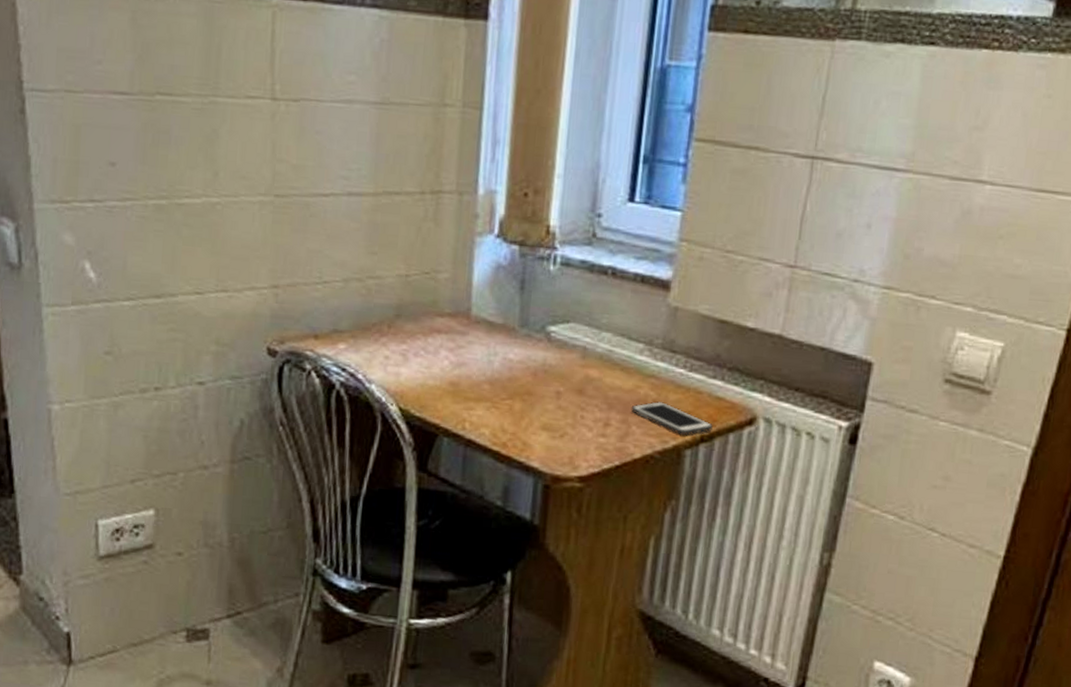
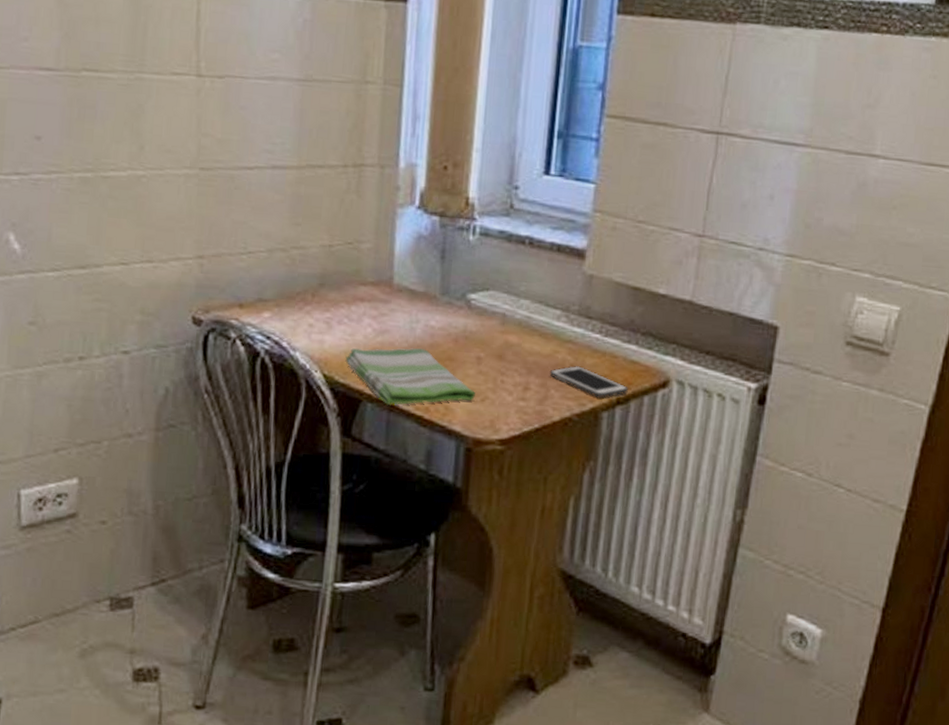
dish towel: none [421,380,554,440] -> present [345,347,475,405]

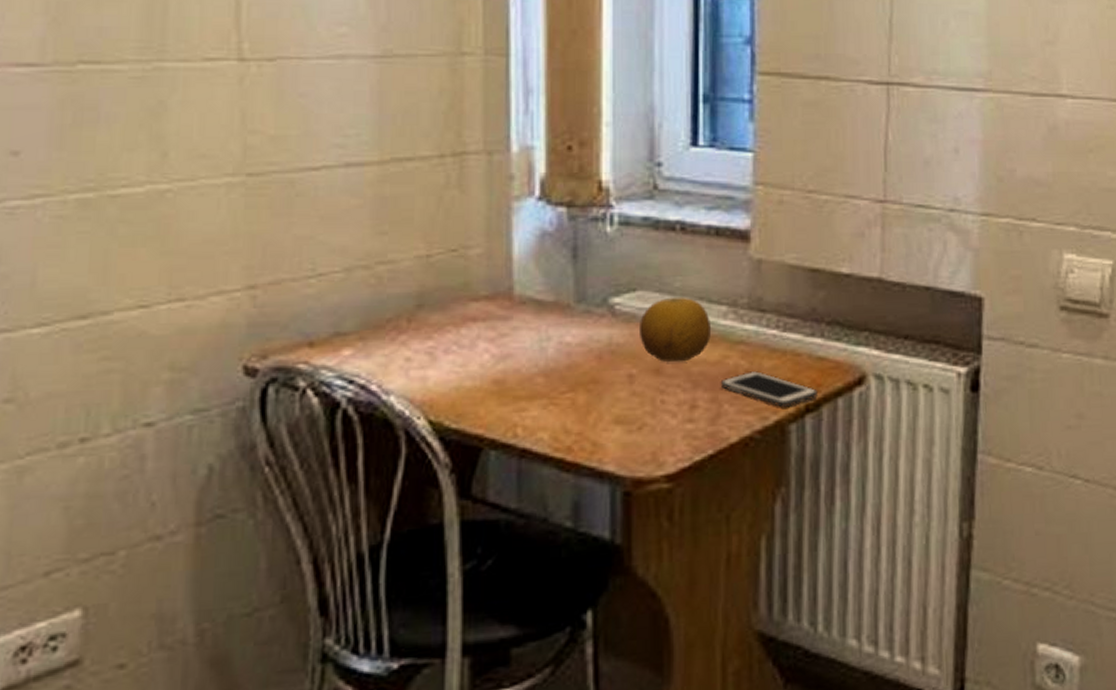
dish towel: present [345,347,475,405] -> none [457,373,630,450]
fruit: none [488,299,547,352] -> present [638,296,712,362]

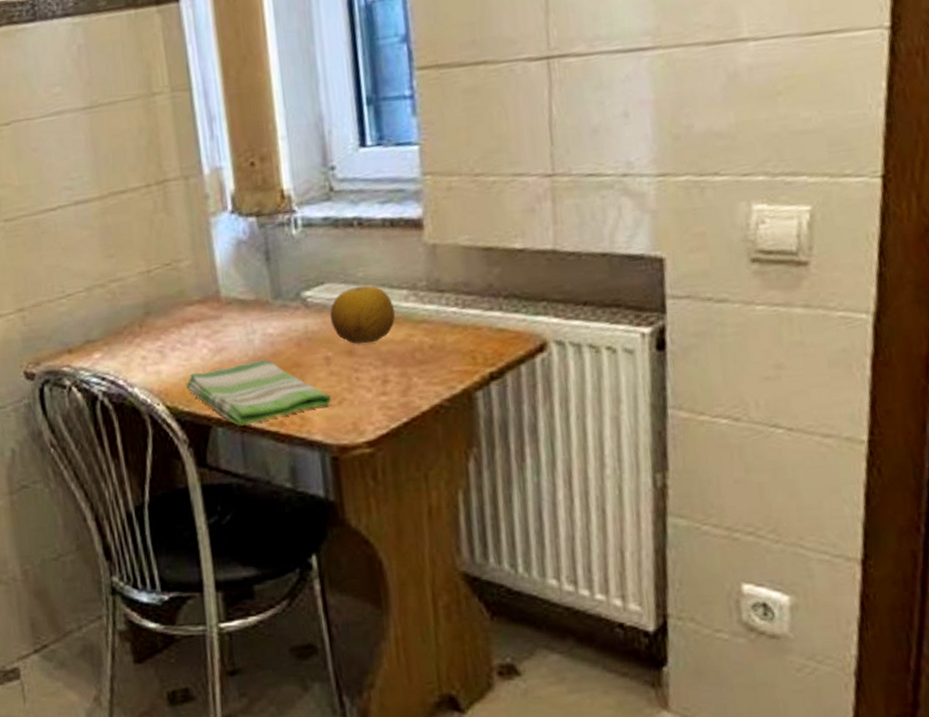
dish towel: none [457,373,630,450] -> present [186,360,331,426]
cell phone: present [720,371,818,407] -> none [407,346,501,377]

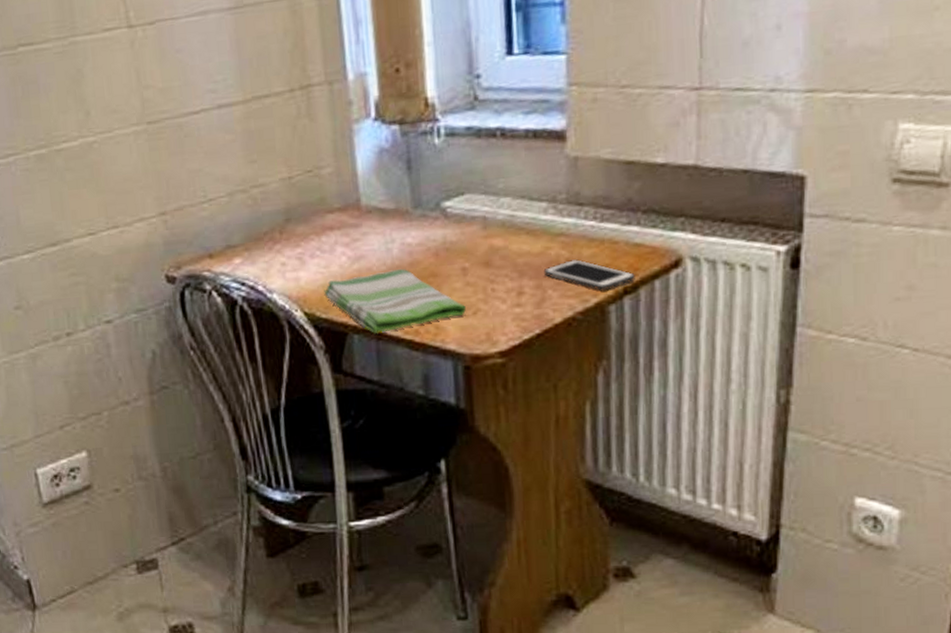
fruit: present [329,285,396,344] -> none [468,196,534,255]
cell phone: none [407,346,501,377] -> present [543,259,635,290]

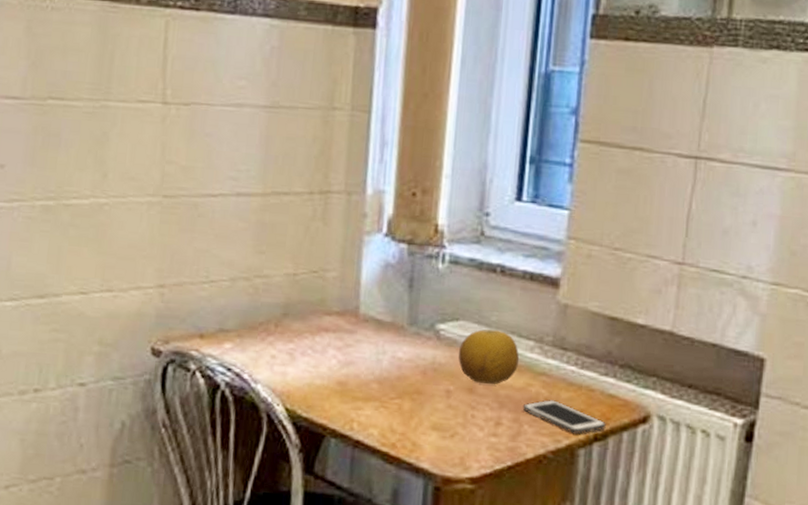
dish towel: present [324,269,466,333] -> none [308,380,444,441]
fruit: none [468,196,534,255] -> present [458,329,520,385]

